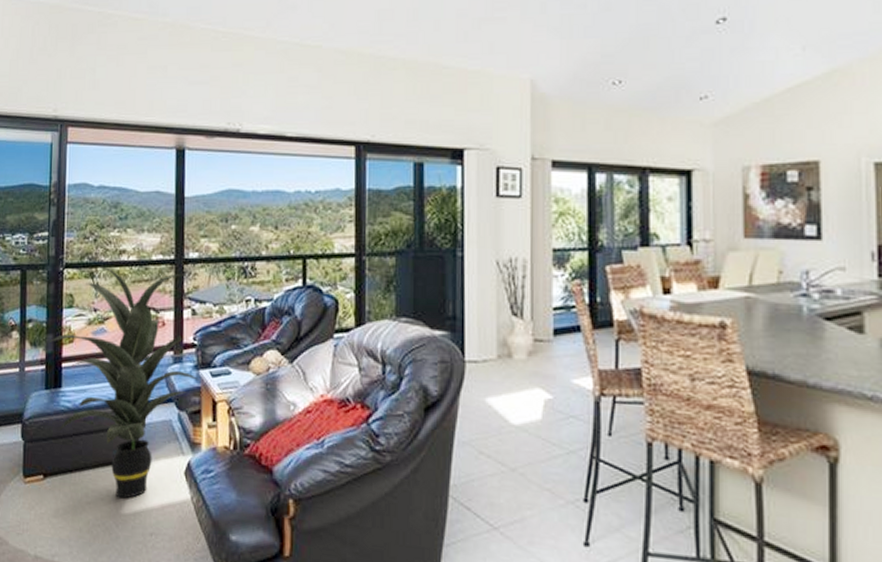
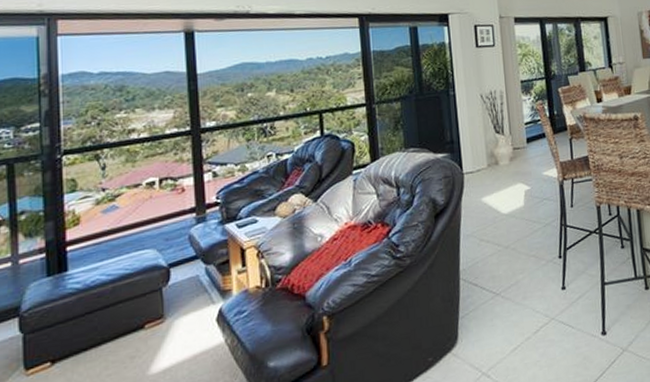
indoor plant: present [49,267,199,499] -> none [48,141,225,361]

